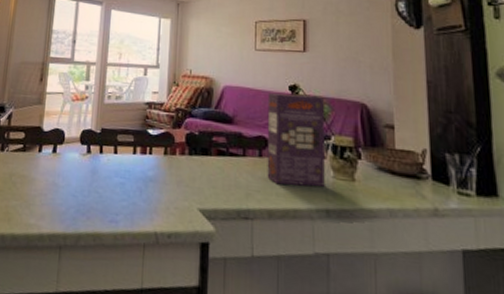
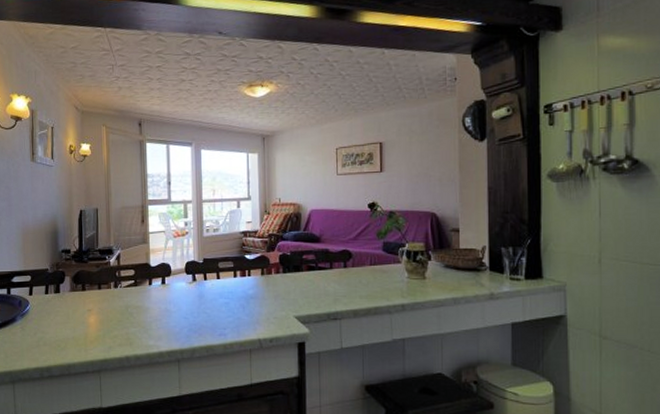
cereal box: present [267,93,325,187] -> none [349,210,401,289]

